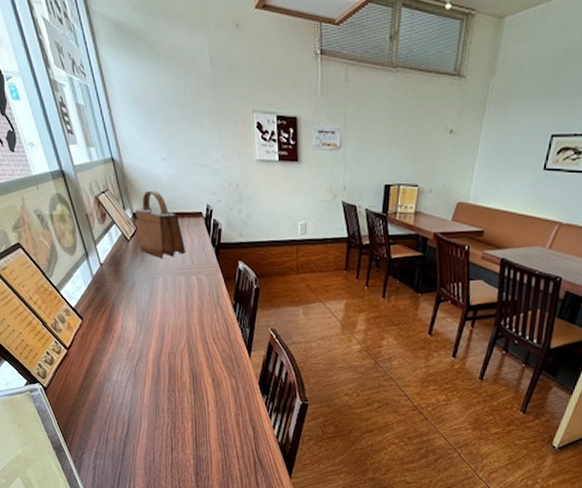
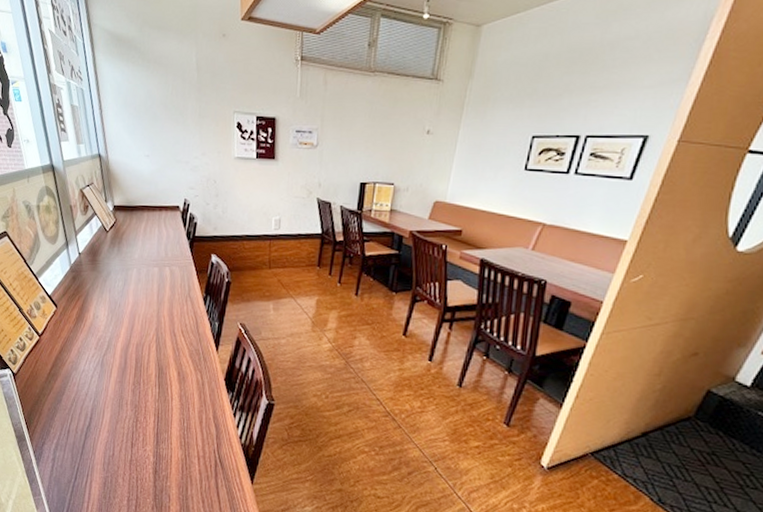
handbag: present [136,190,185,258] -> none [116,184,161,249]

